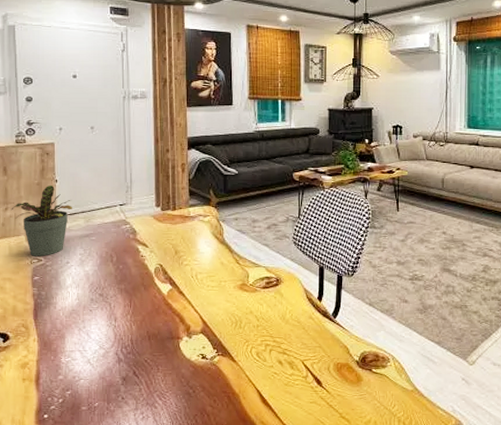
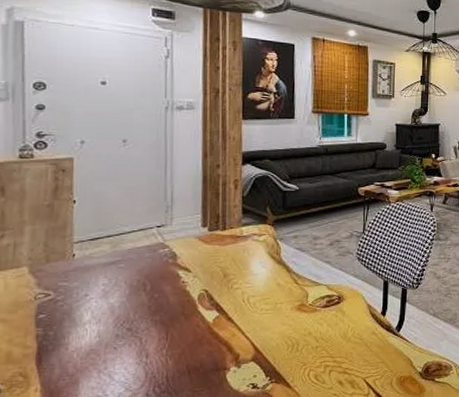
potted plant: present [11,185,72,256] -> none [9,206,95,291]

